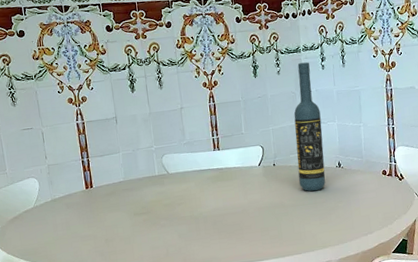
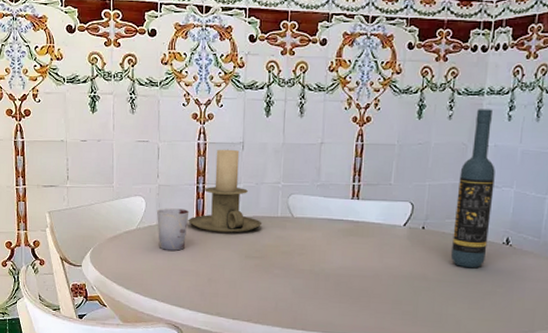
cup: none [49,182,80,222] -> present [156,208,189,251]
candle holder: none [79,124,143,199] -> present [188,149,261,233]

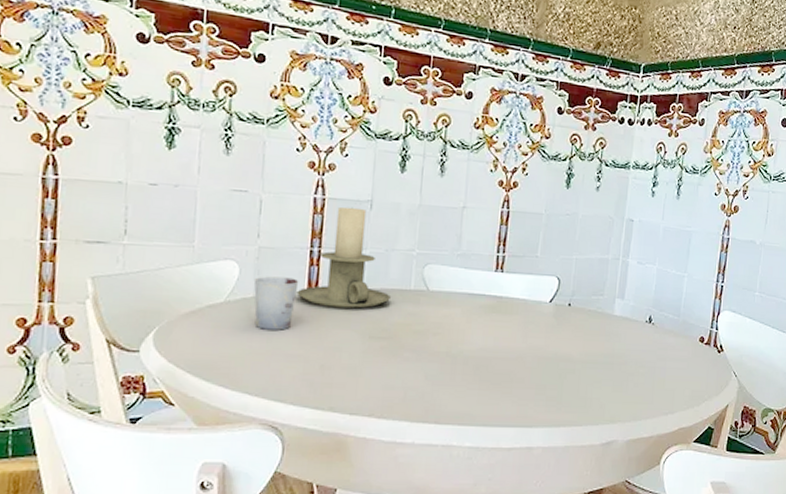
wine bottle: present [451,109,495,269] -> none [597,182,640,348]

